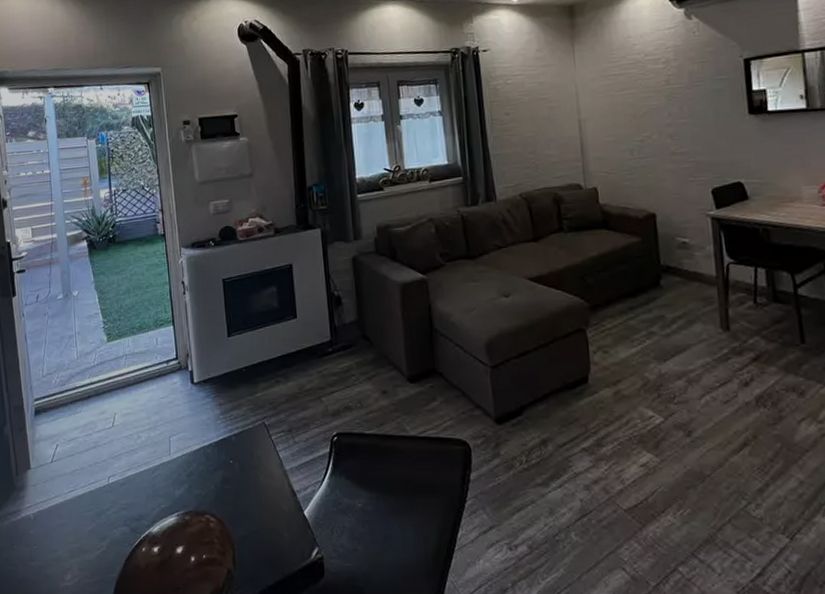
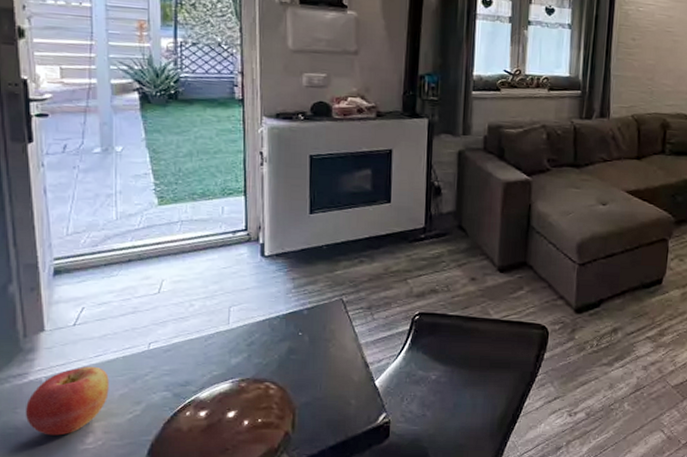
apple: none [19,502,81,573] -> present [25,366,109,436]

